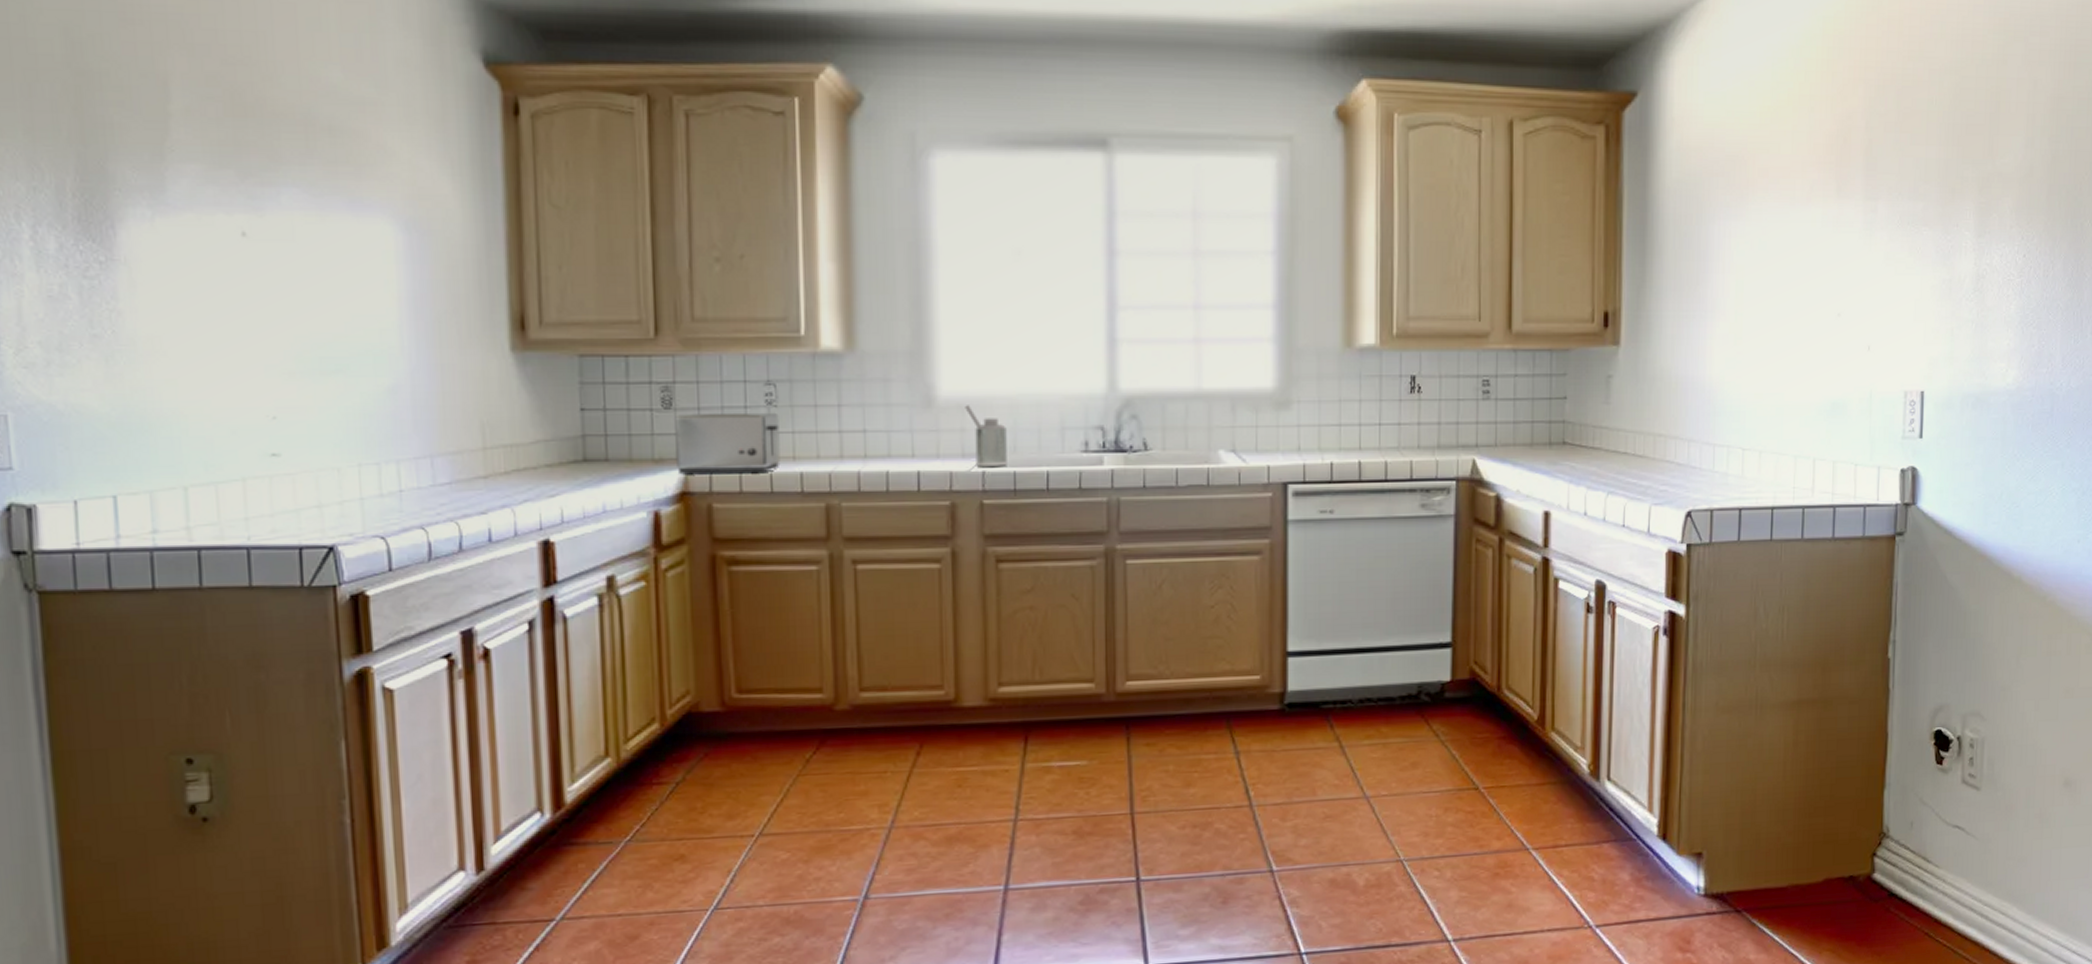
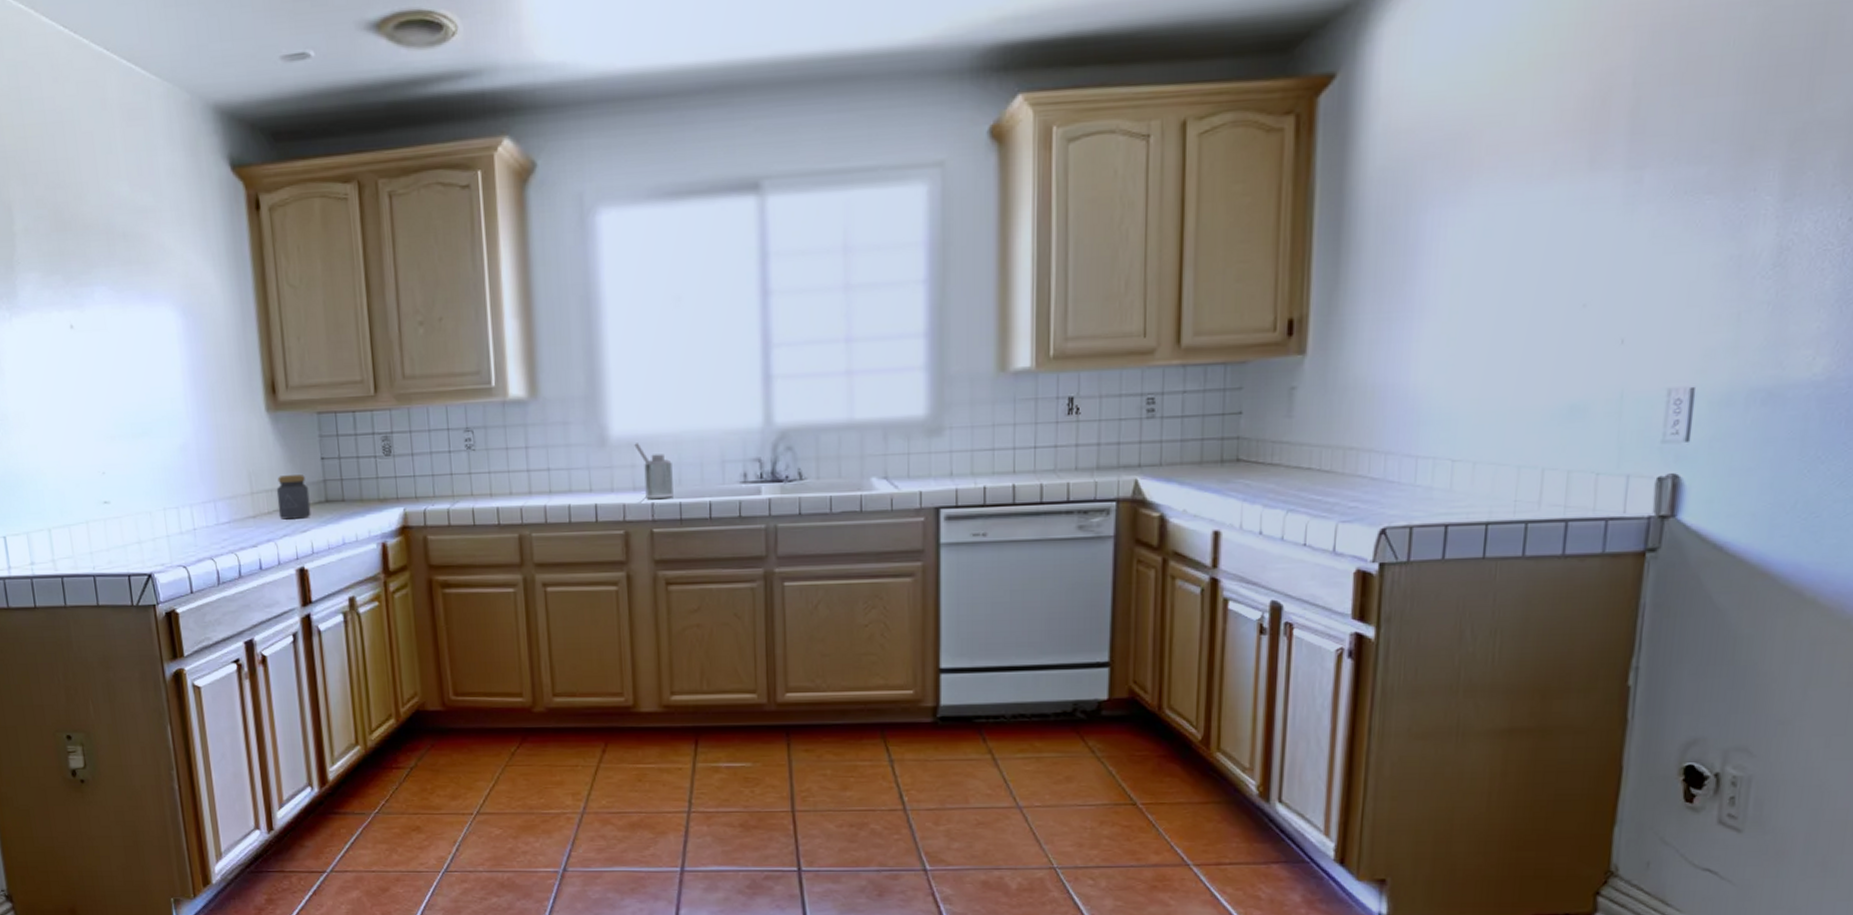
jar: none [517,428,563,481] -> present [276,475,311,520]
toaster: present [675,412,780,475] -> none [394,455,480,512]

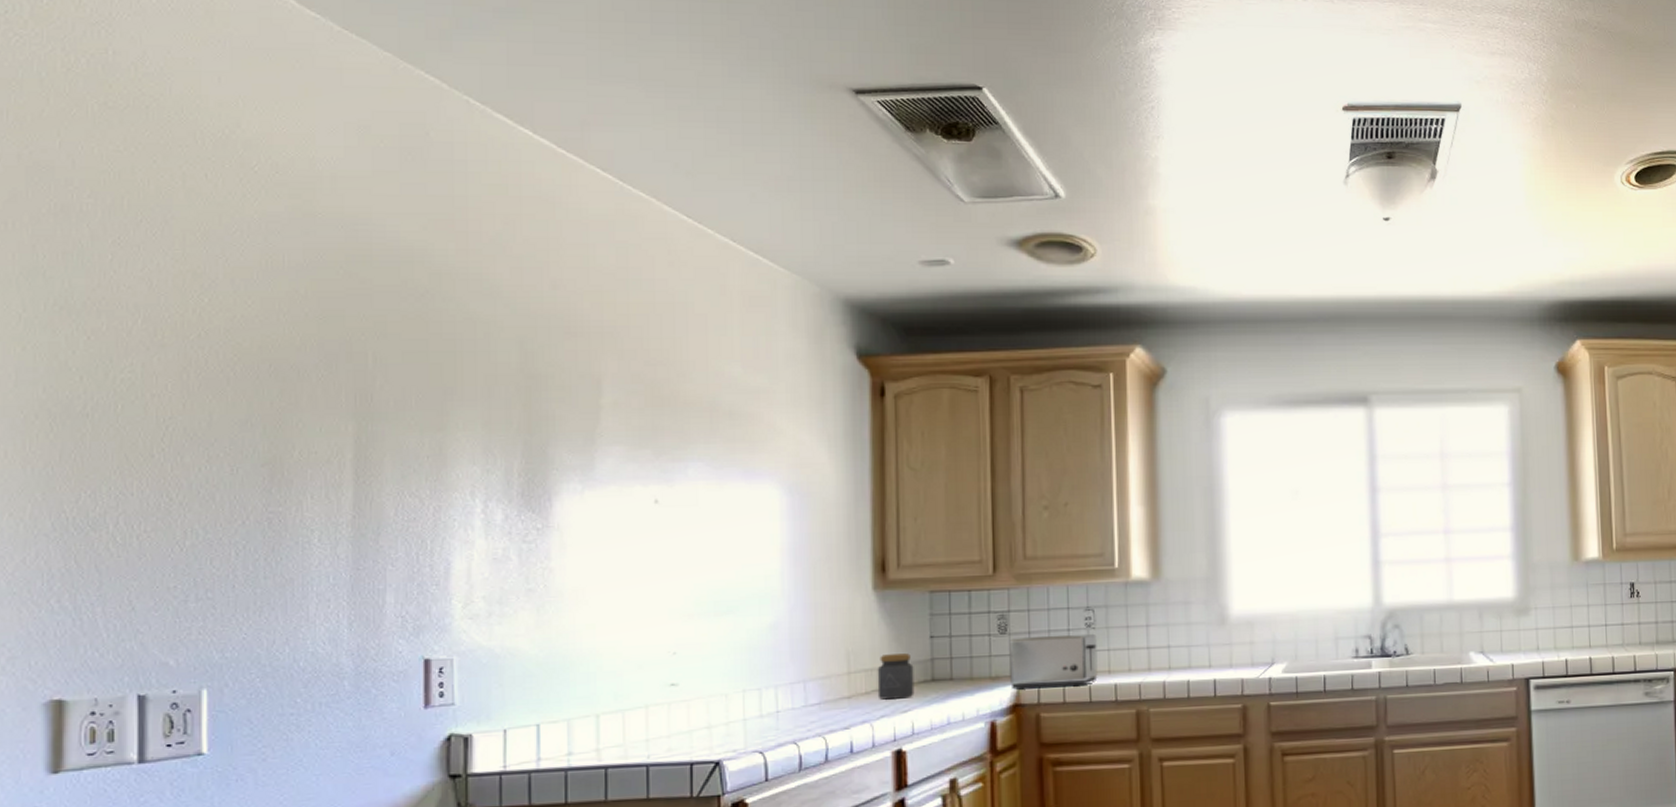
toaster: none [394,455,480,512] -> present [1009,633,1098,690]
soap dispenser: present [634,443,674,500] -> none [1253,621,1290,675]

